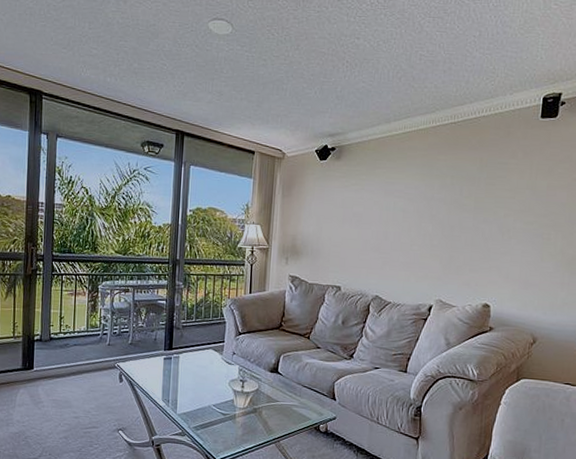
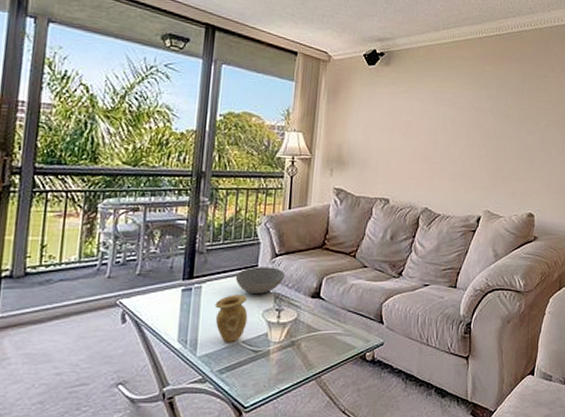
vase: none [190,365,217,405] -> present [215,295,248,342]
bowl: none [206,342,247,366] -> present [235,267,285,294]

